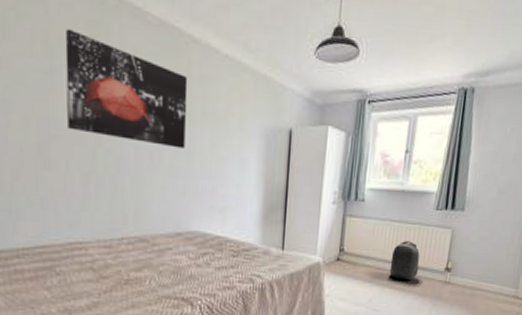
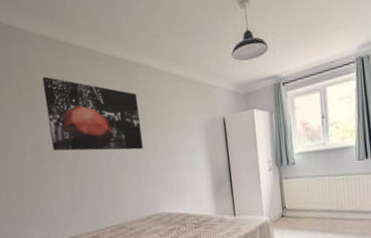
backpack: present [389,241,420,281] -> none [327,190,354,225]

